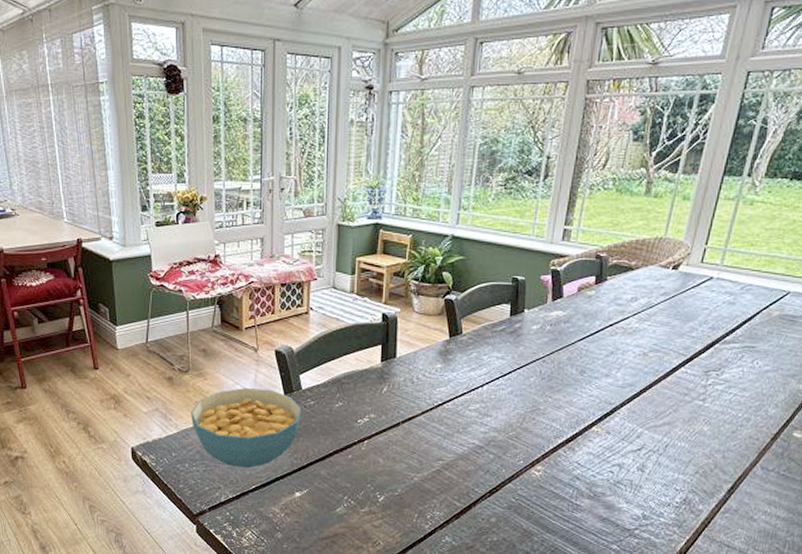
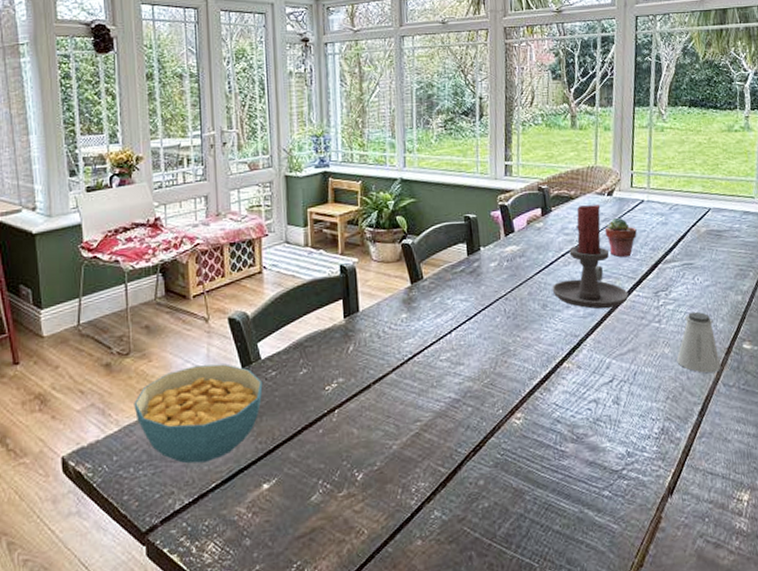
candle holder: none [593,277,676,382] -> present [552,205,629,309]
potted succulent: none [661,293,698,334] -> present [604,218,637,258]
saltshaker: none [715,394,765,456] -> present [676,311,721,374]

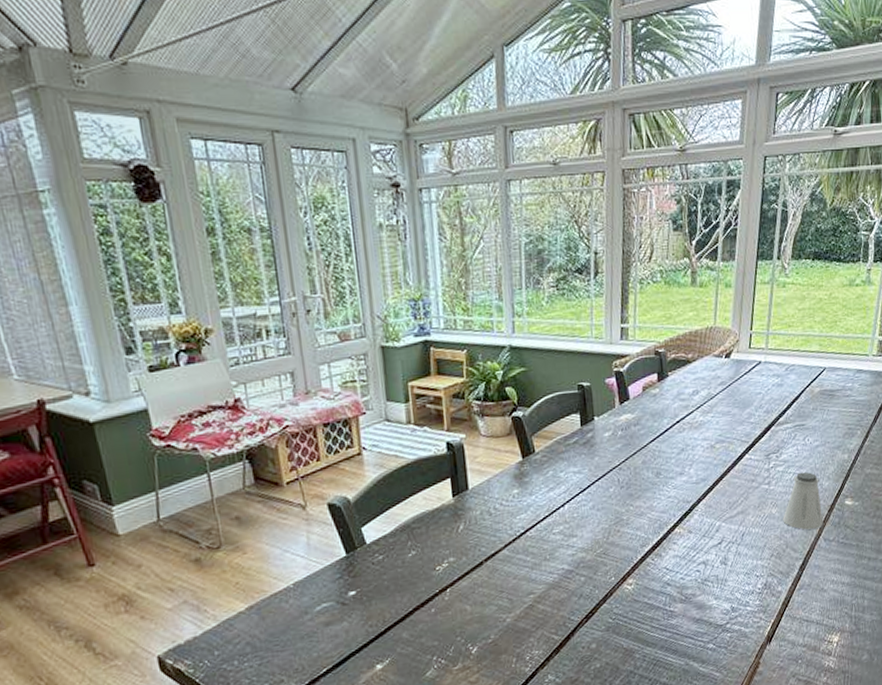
cereal bowl: present [133,364,263,464] -> none [231,551,370,652]
candle holder: present [552,205,629,309] -> none [666,368,741,474]
potted succulent: present [604,218,637,258] -> none [720,381,753,422]

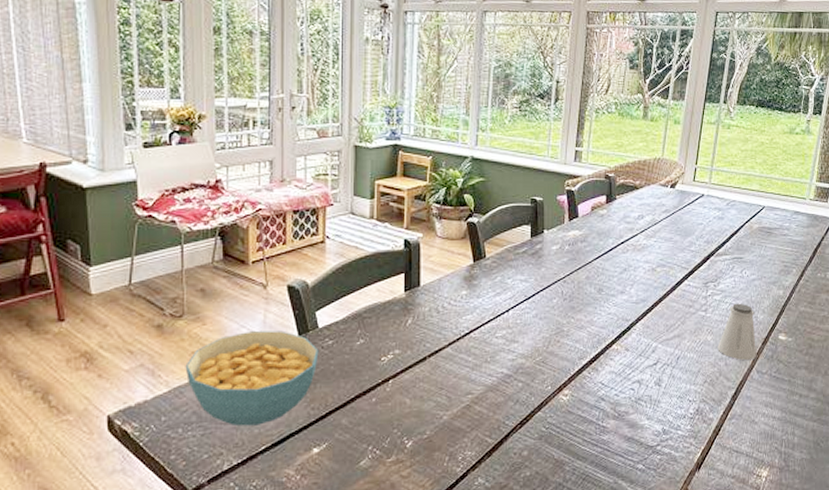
cereal bowl: none [231,551,370,652] -> present [185,330,319,427]

